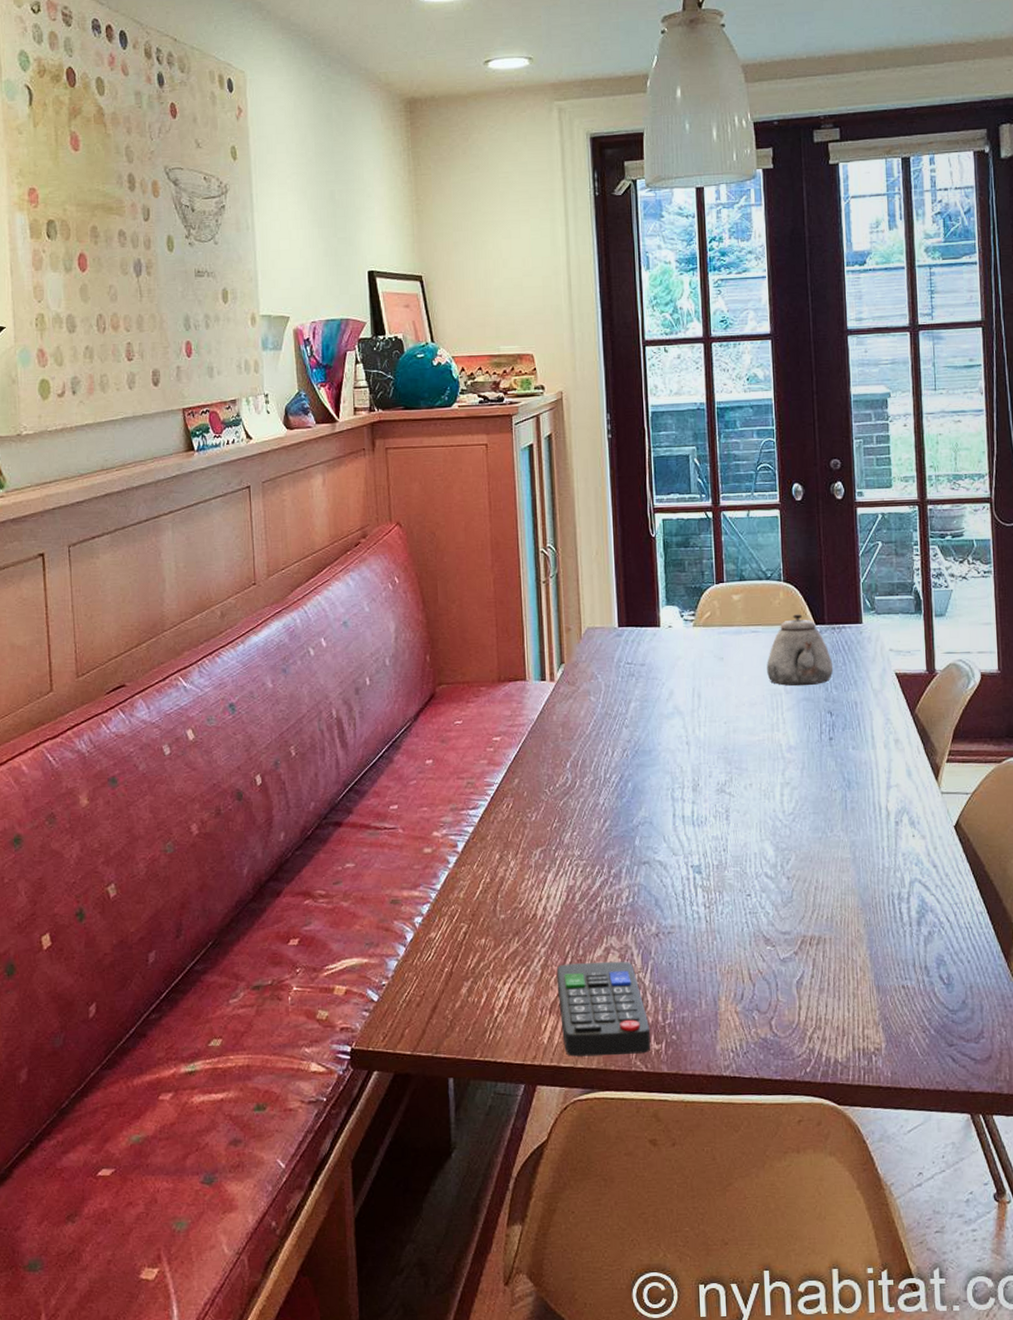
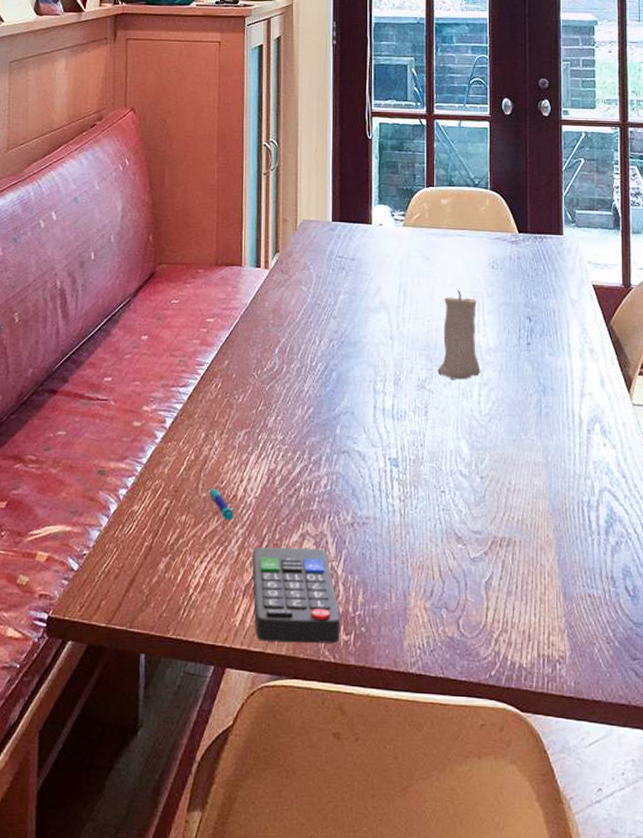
pen: none [509,909,534,941] -> present [210,488,233,521]
candle: none [737,688,782,781] -> present [437,289,481,380]
teapot: present [767,614,834,686] -> none [471,221,534,291]

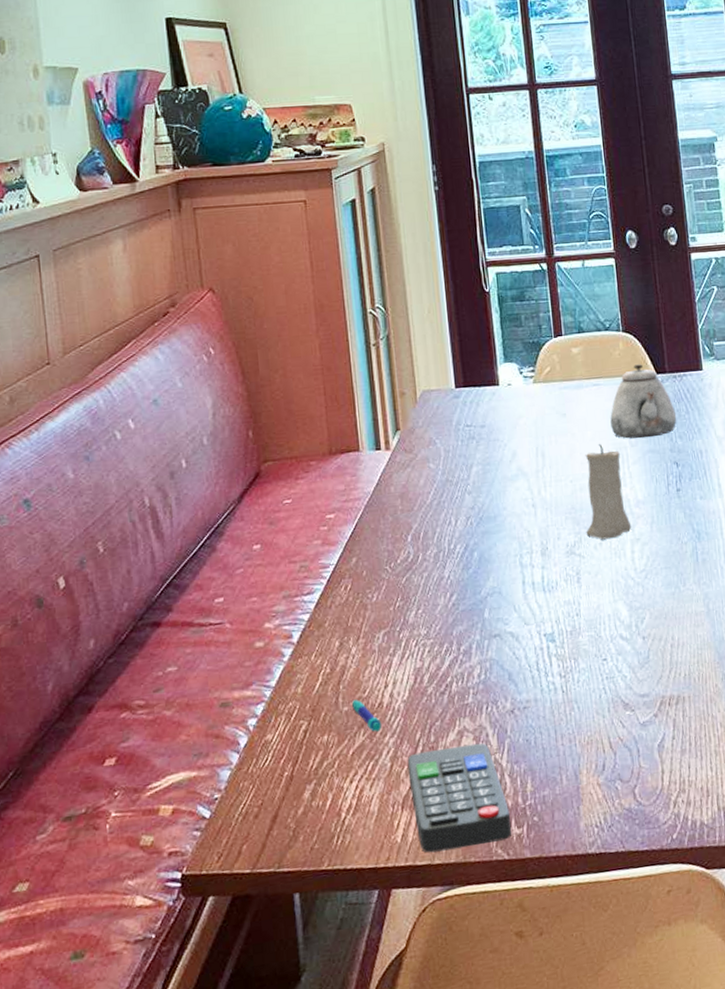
teapot: none [471,221,534,291] -> present [610,364,677,439]

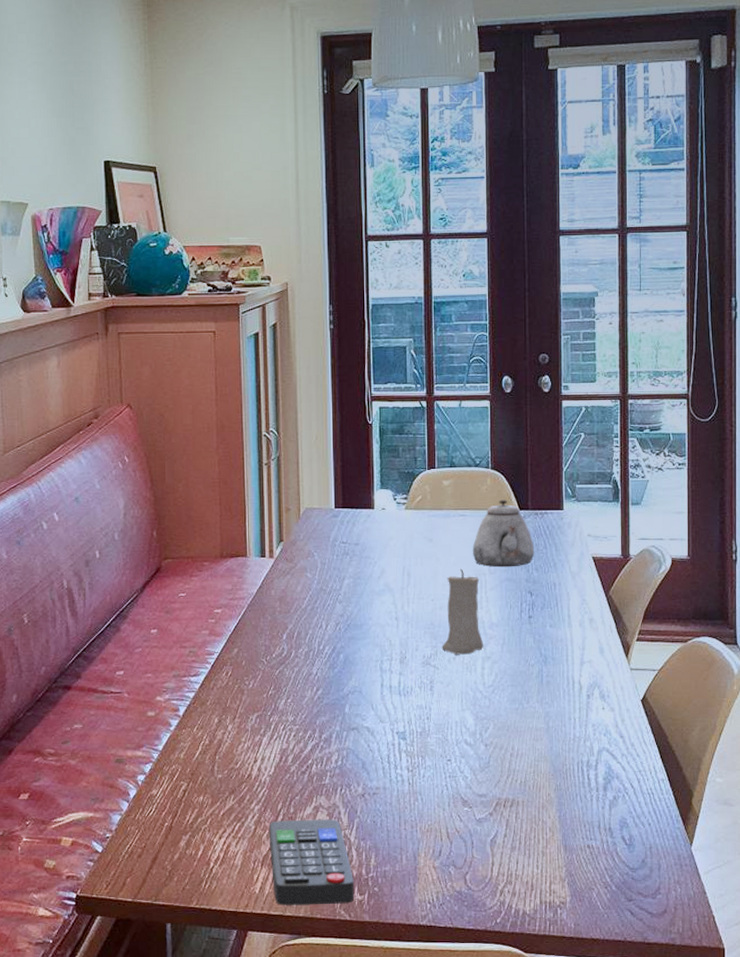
pen: present [352,699,381,732] -> none [226,770,249,799]

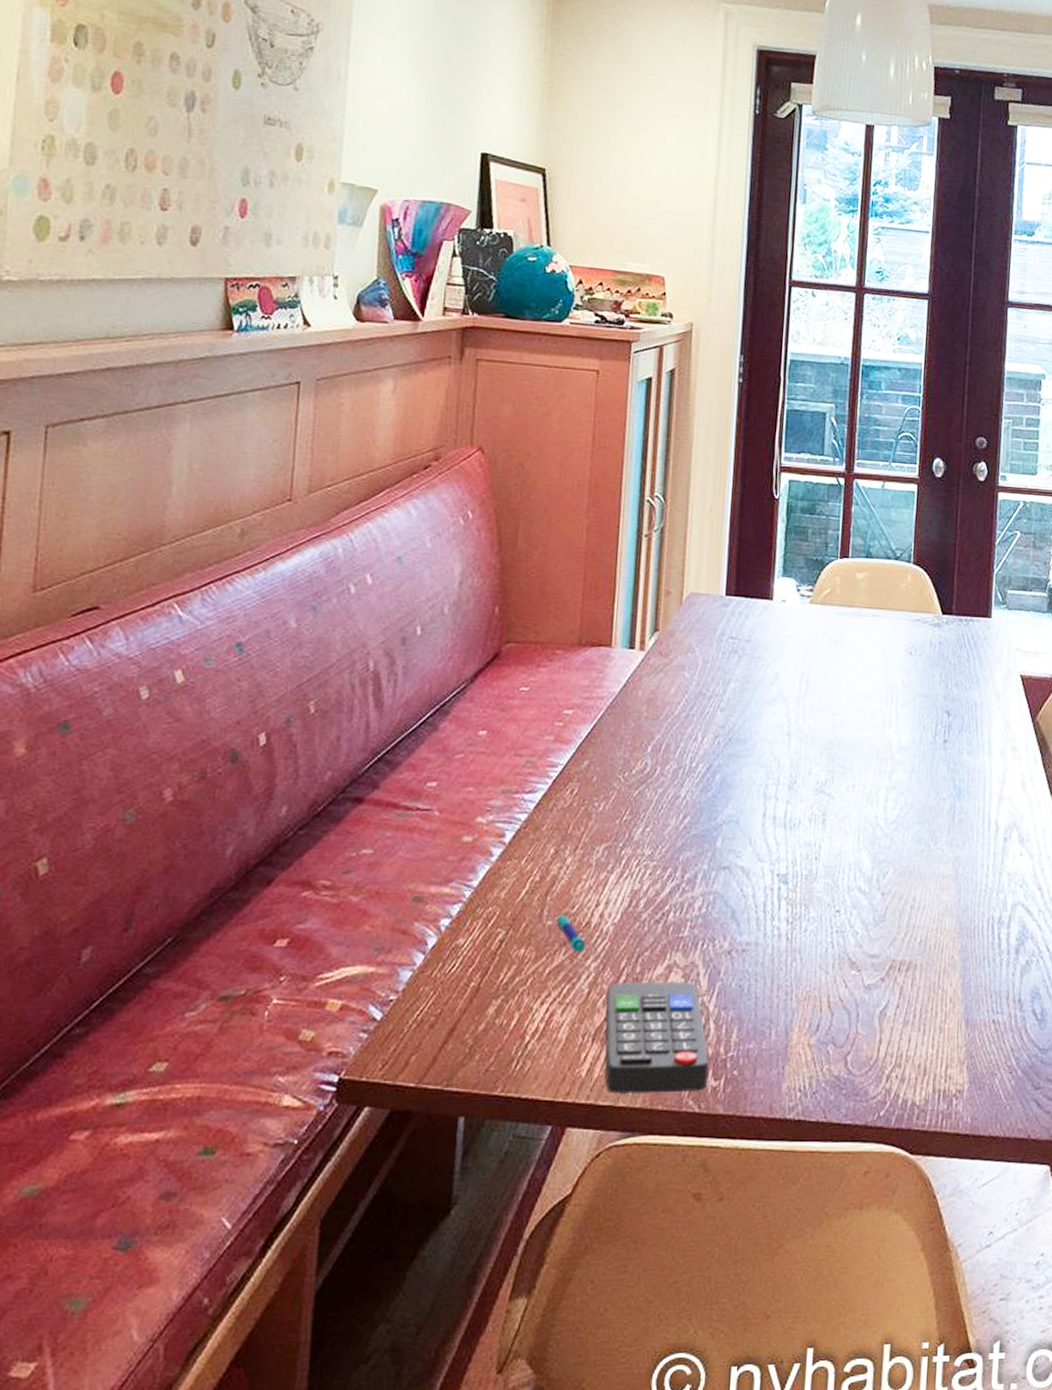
pen: none [226,770,249,799] -> present [557,915,585,953]
candle: present [442,568,484,655] -> none [840,678,890,783]
teapot: present [473,500,535,568] -> none [885,601,956,681]

